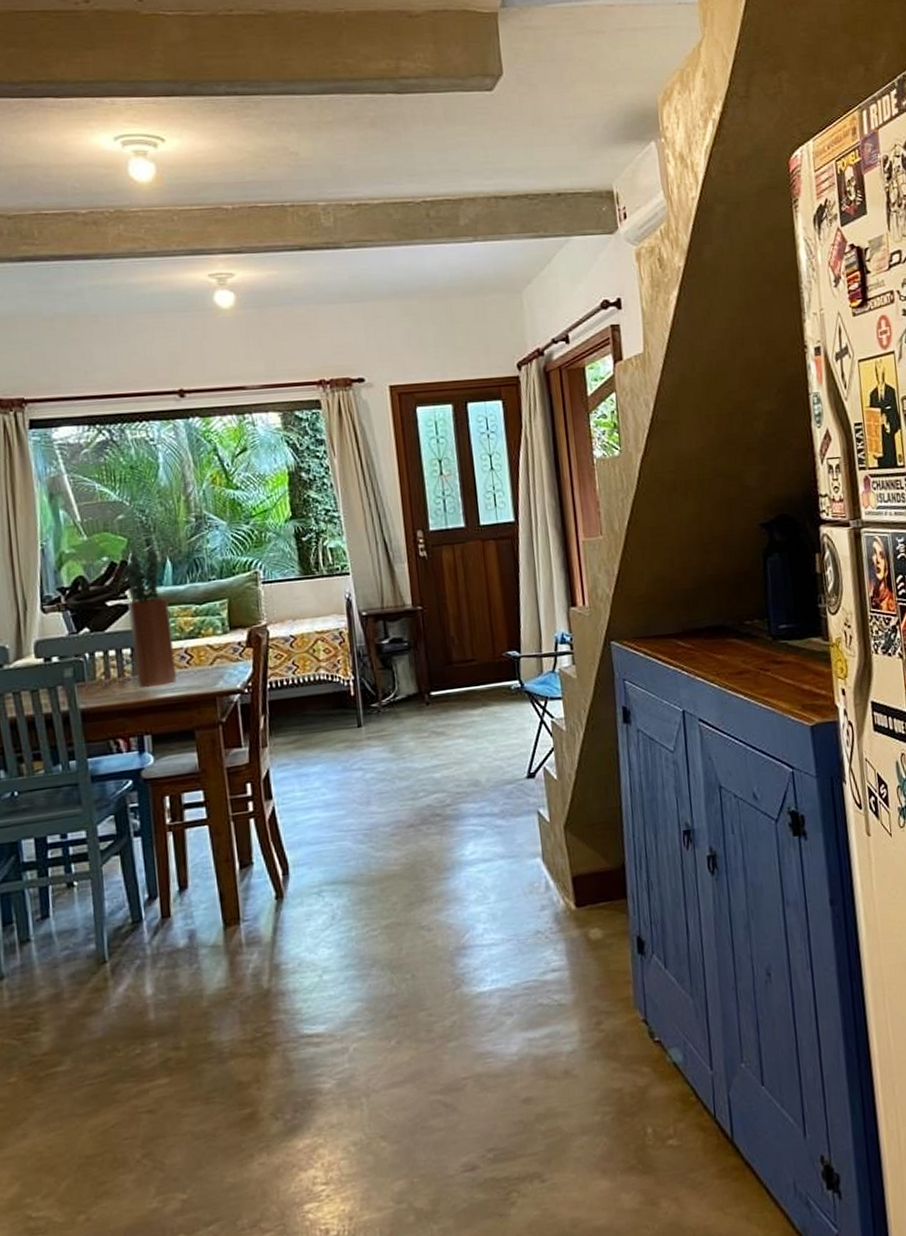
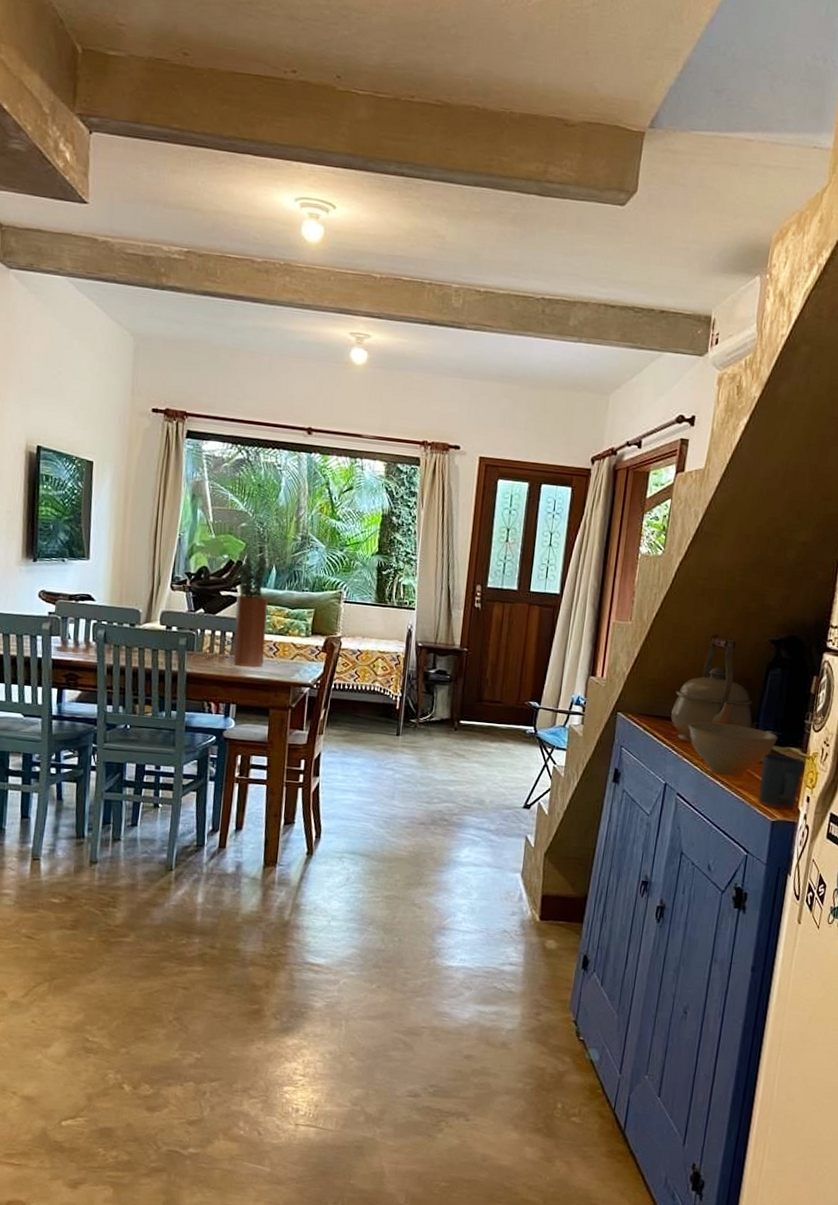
kettle: none [670,530,763,659] -> present [671,634,754,744]
bowl: none [693,625,795,688] -> present [688,722,778,778]
mug: none [783,648,832,711] -> present [758,754,804,810]

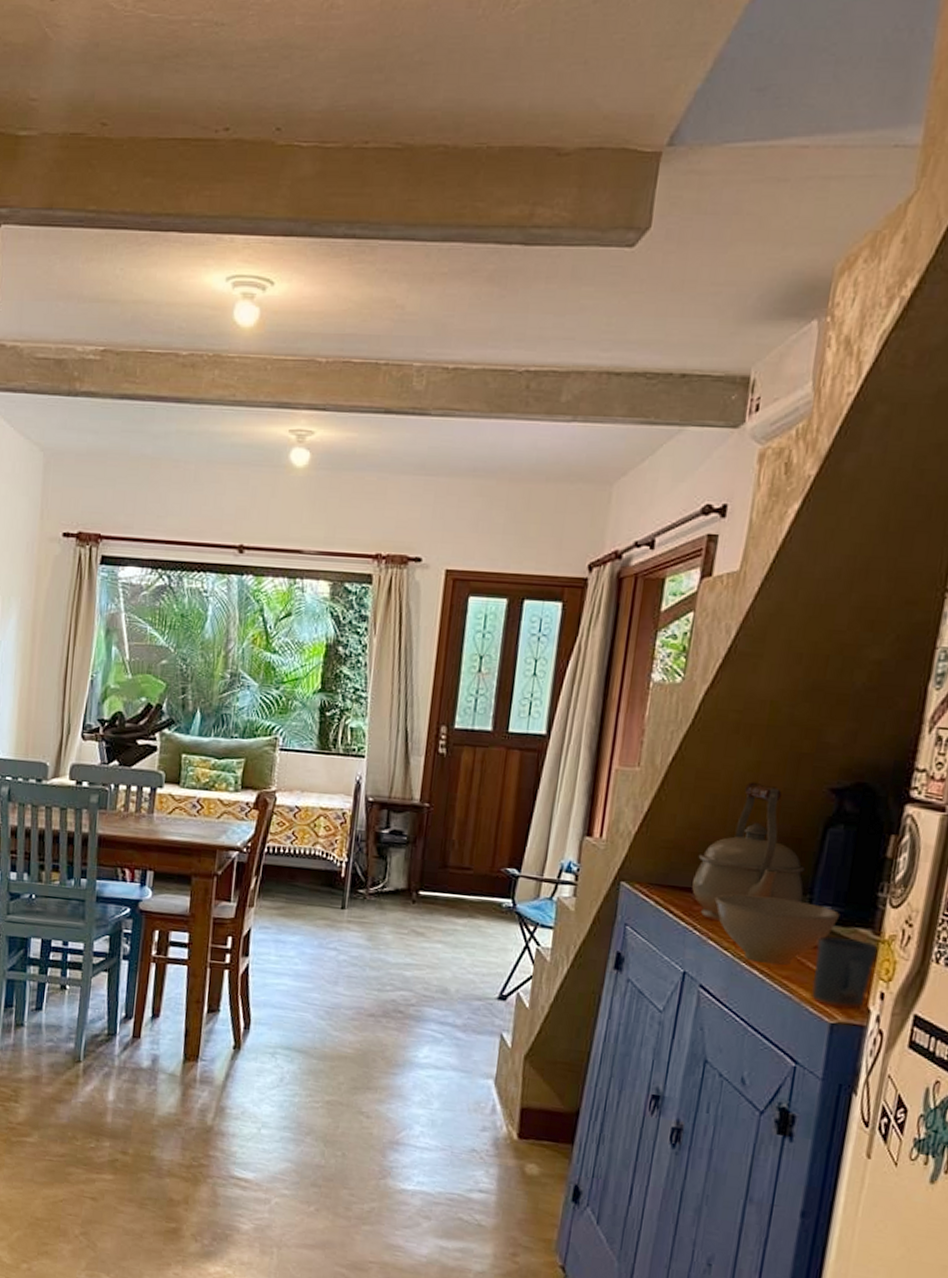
vase: present [233,547,268,668] -> none [150,688,191,828]

